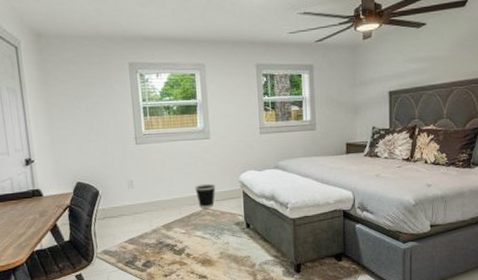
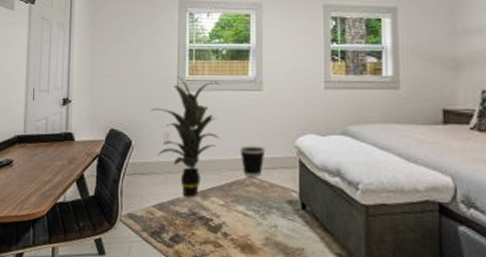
indoor plant: none [113,131,178,231] -> present [150,75,221,198]

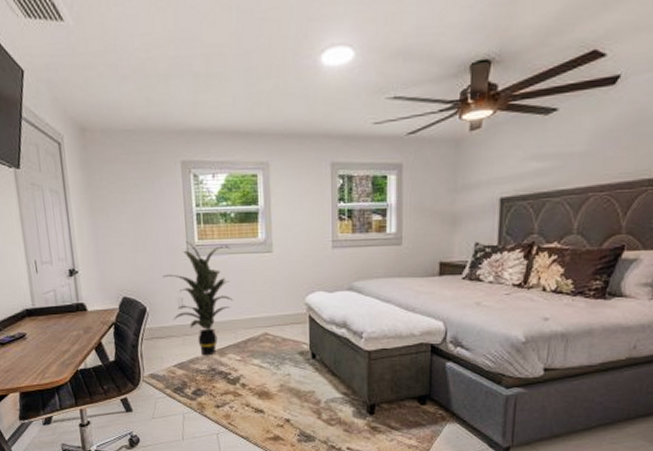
wastebasket: present [240,145,266,177] -> none [253,304,278,333]

